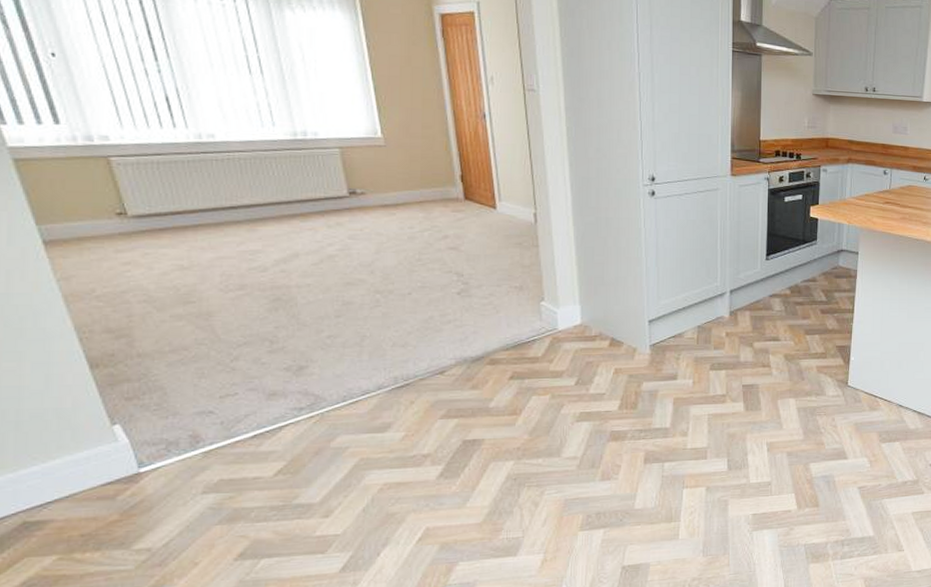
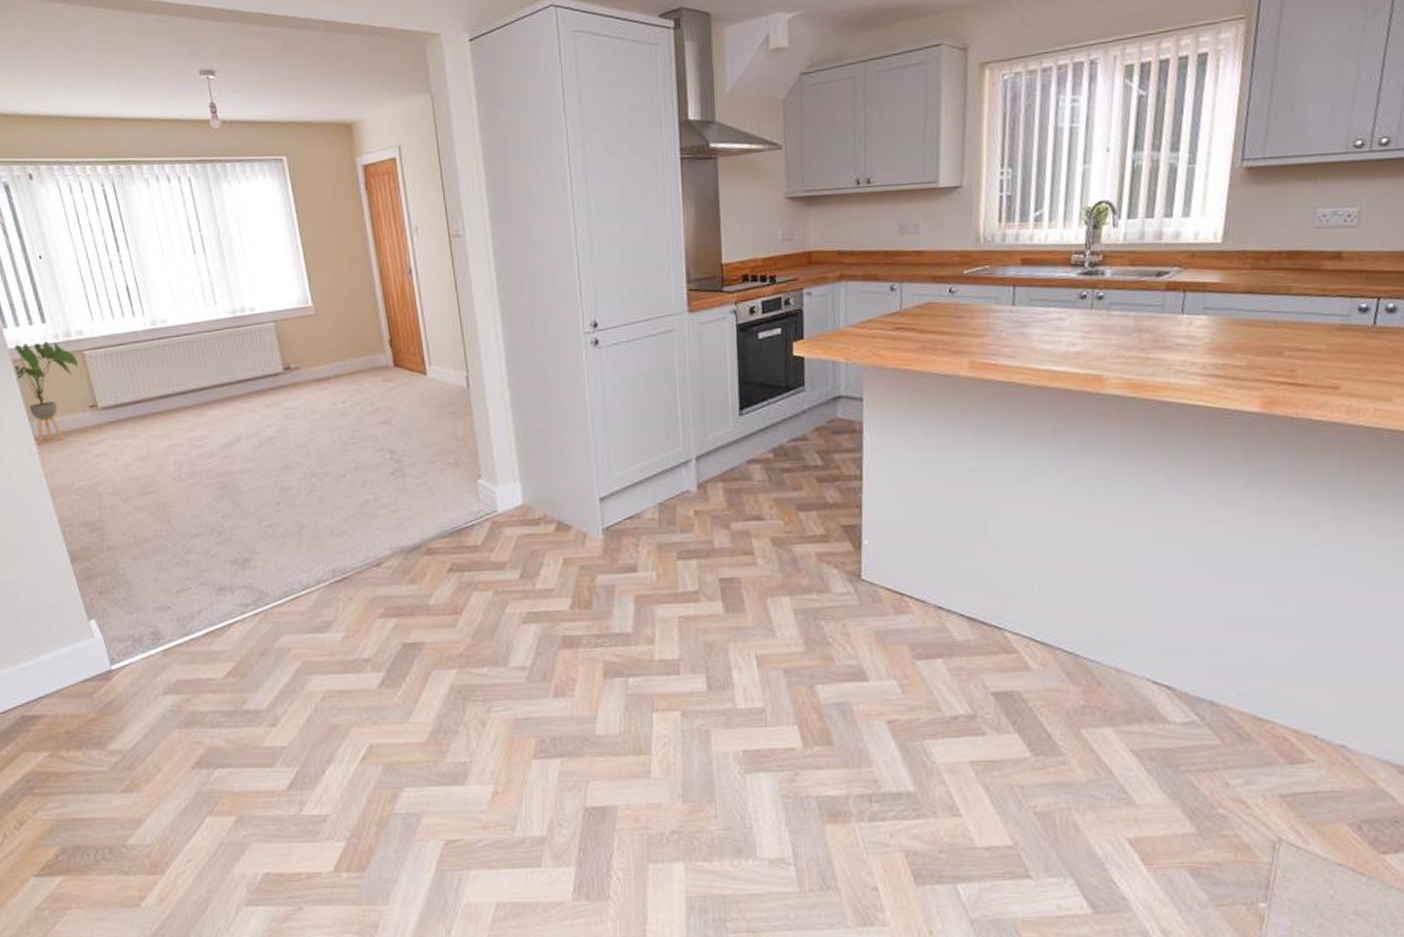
house plant: none [16,142,103,249] -> present [14,341,79,444]

